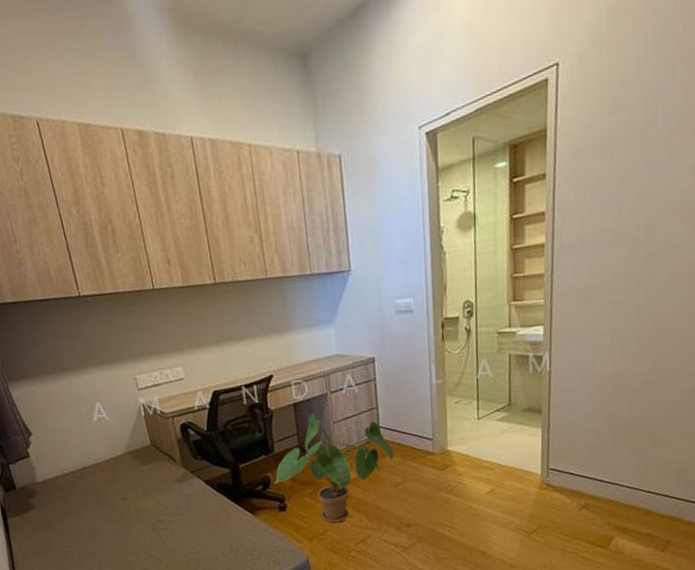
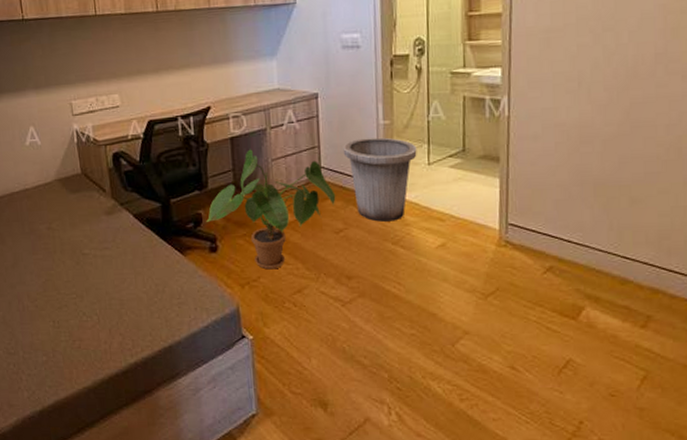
trash can: none [399,396,468,474] -> present [343,137,417,222]

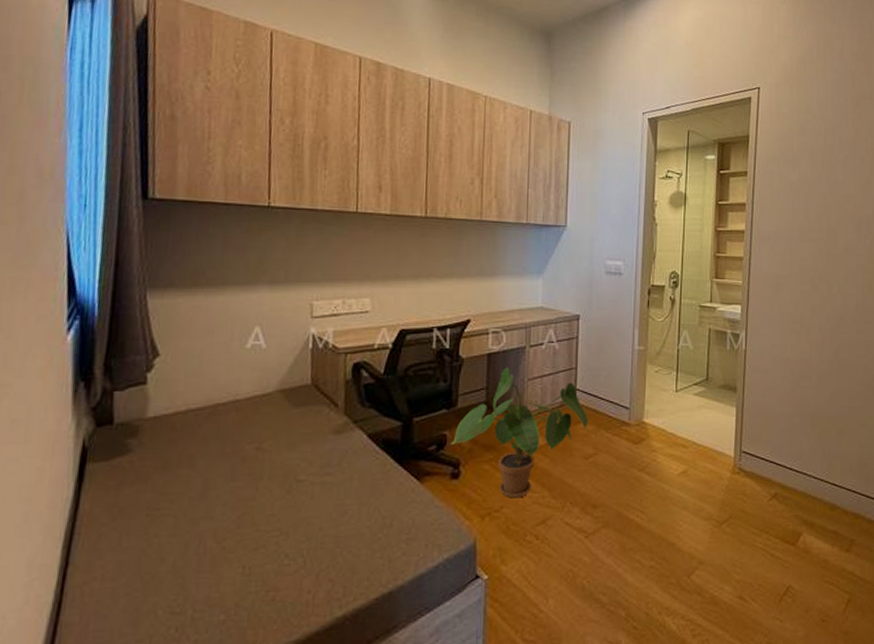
trash can: present [343,137,417,222] -> none [599,363,667,447]

